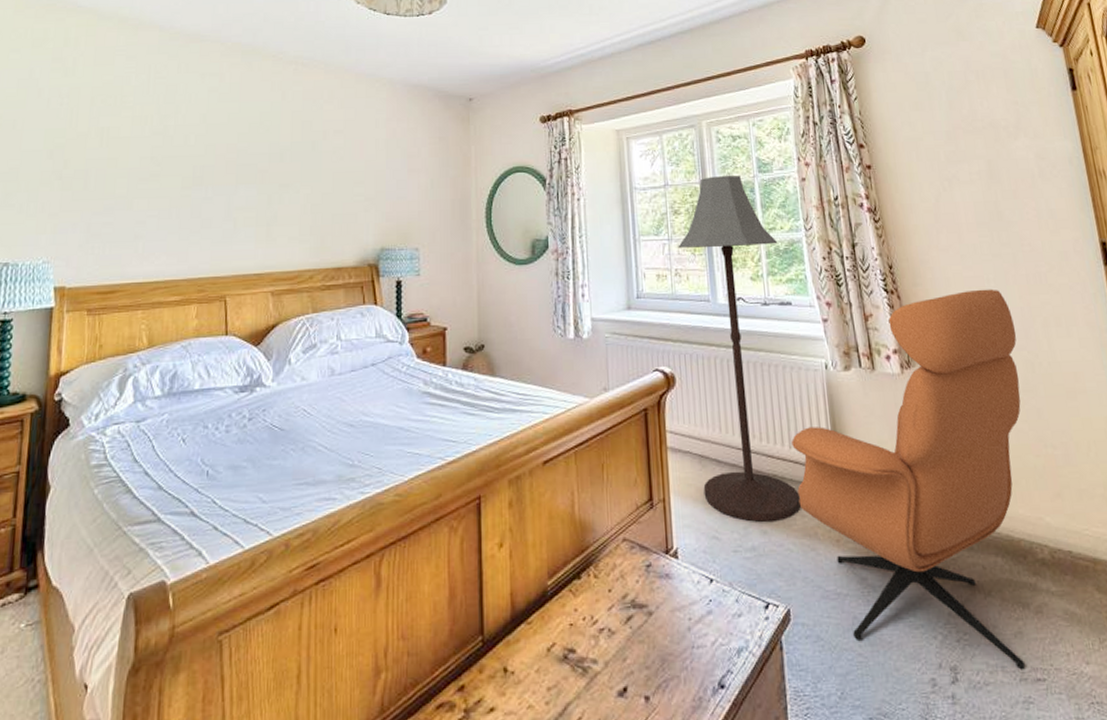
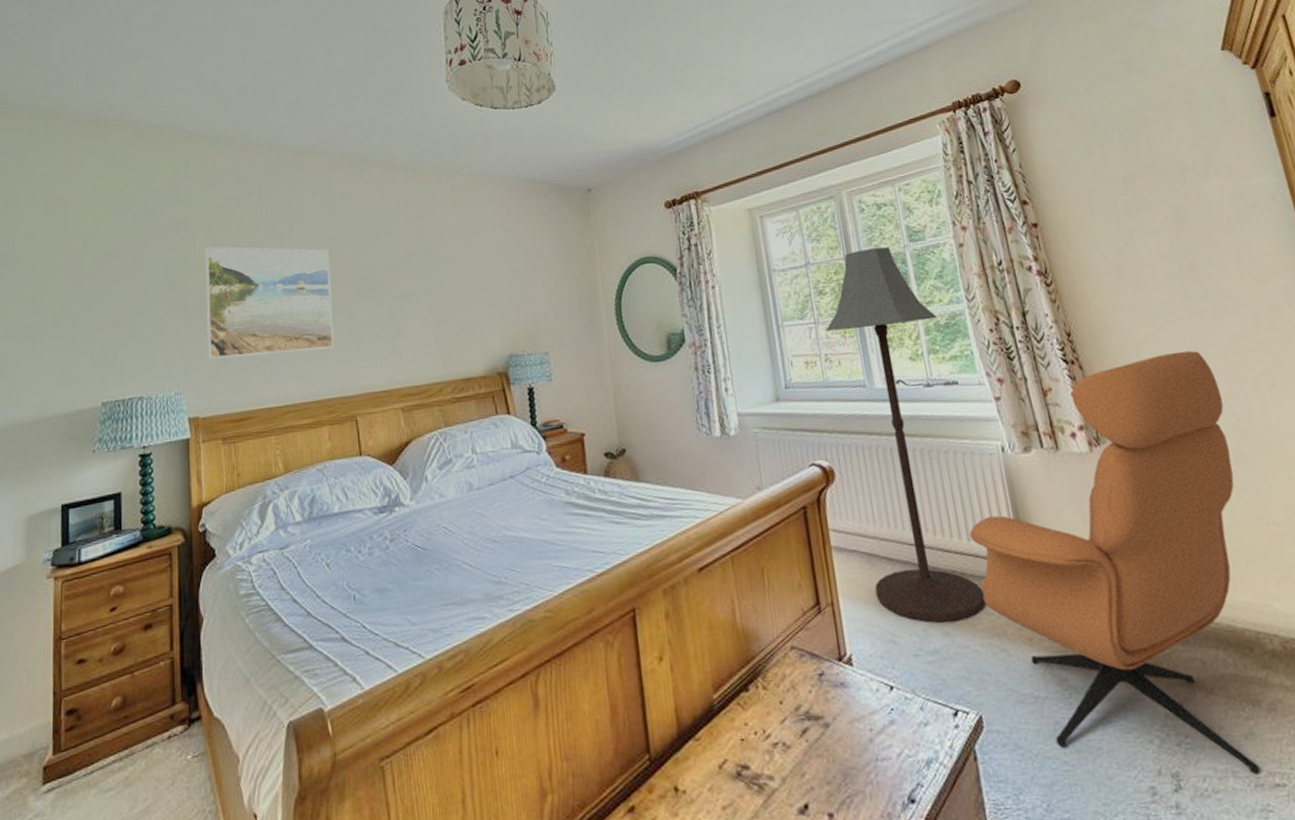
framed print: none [80,121,213,231] -> present [205,246,335,359]

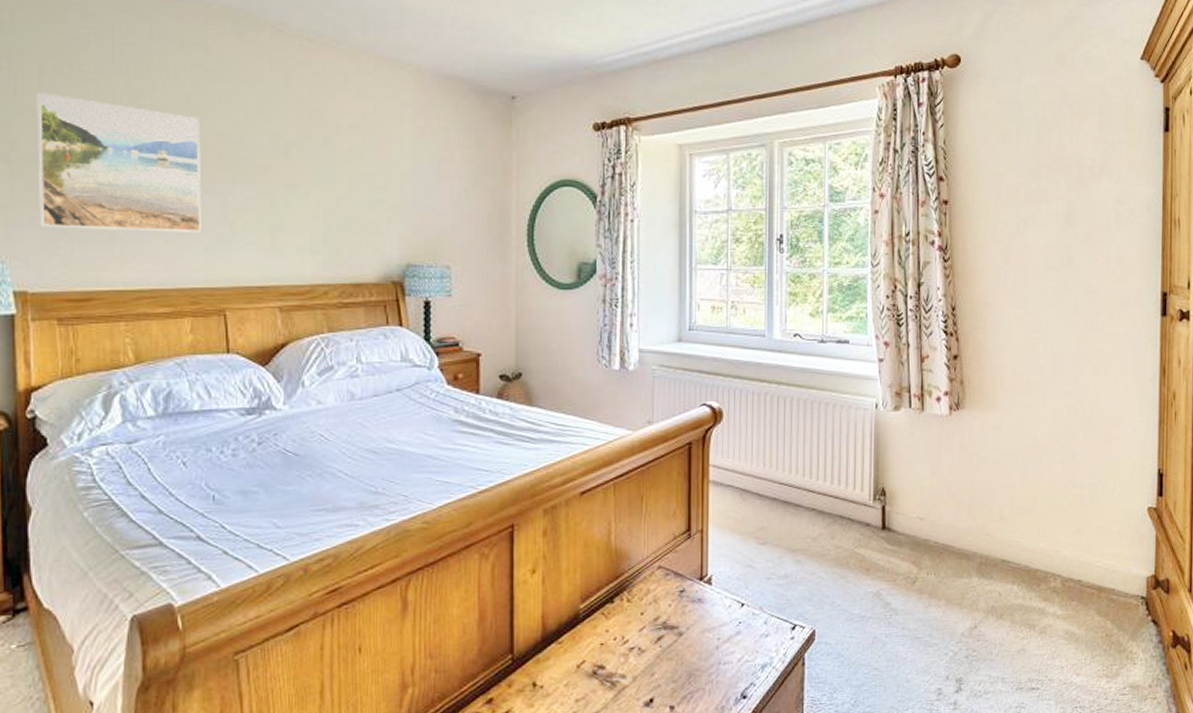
floor lamp: present [826,247,986,623] -> none [737,202,842,552]
armchair: present [969,350,1260,775] -> none [834,335,1066,681]

